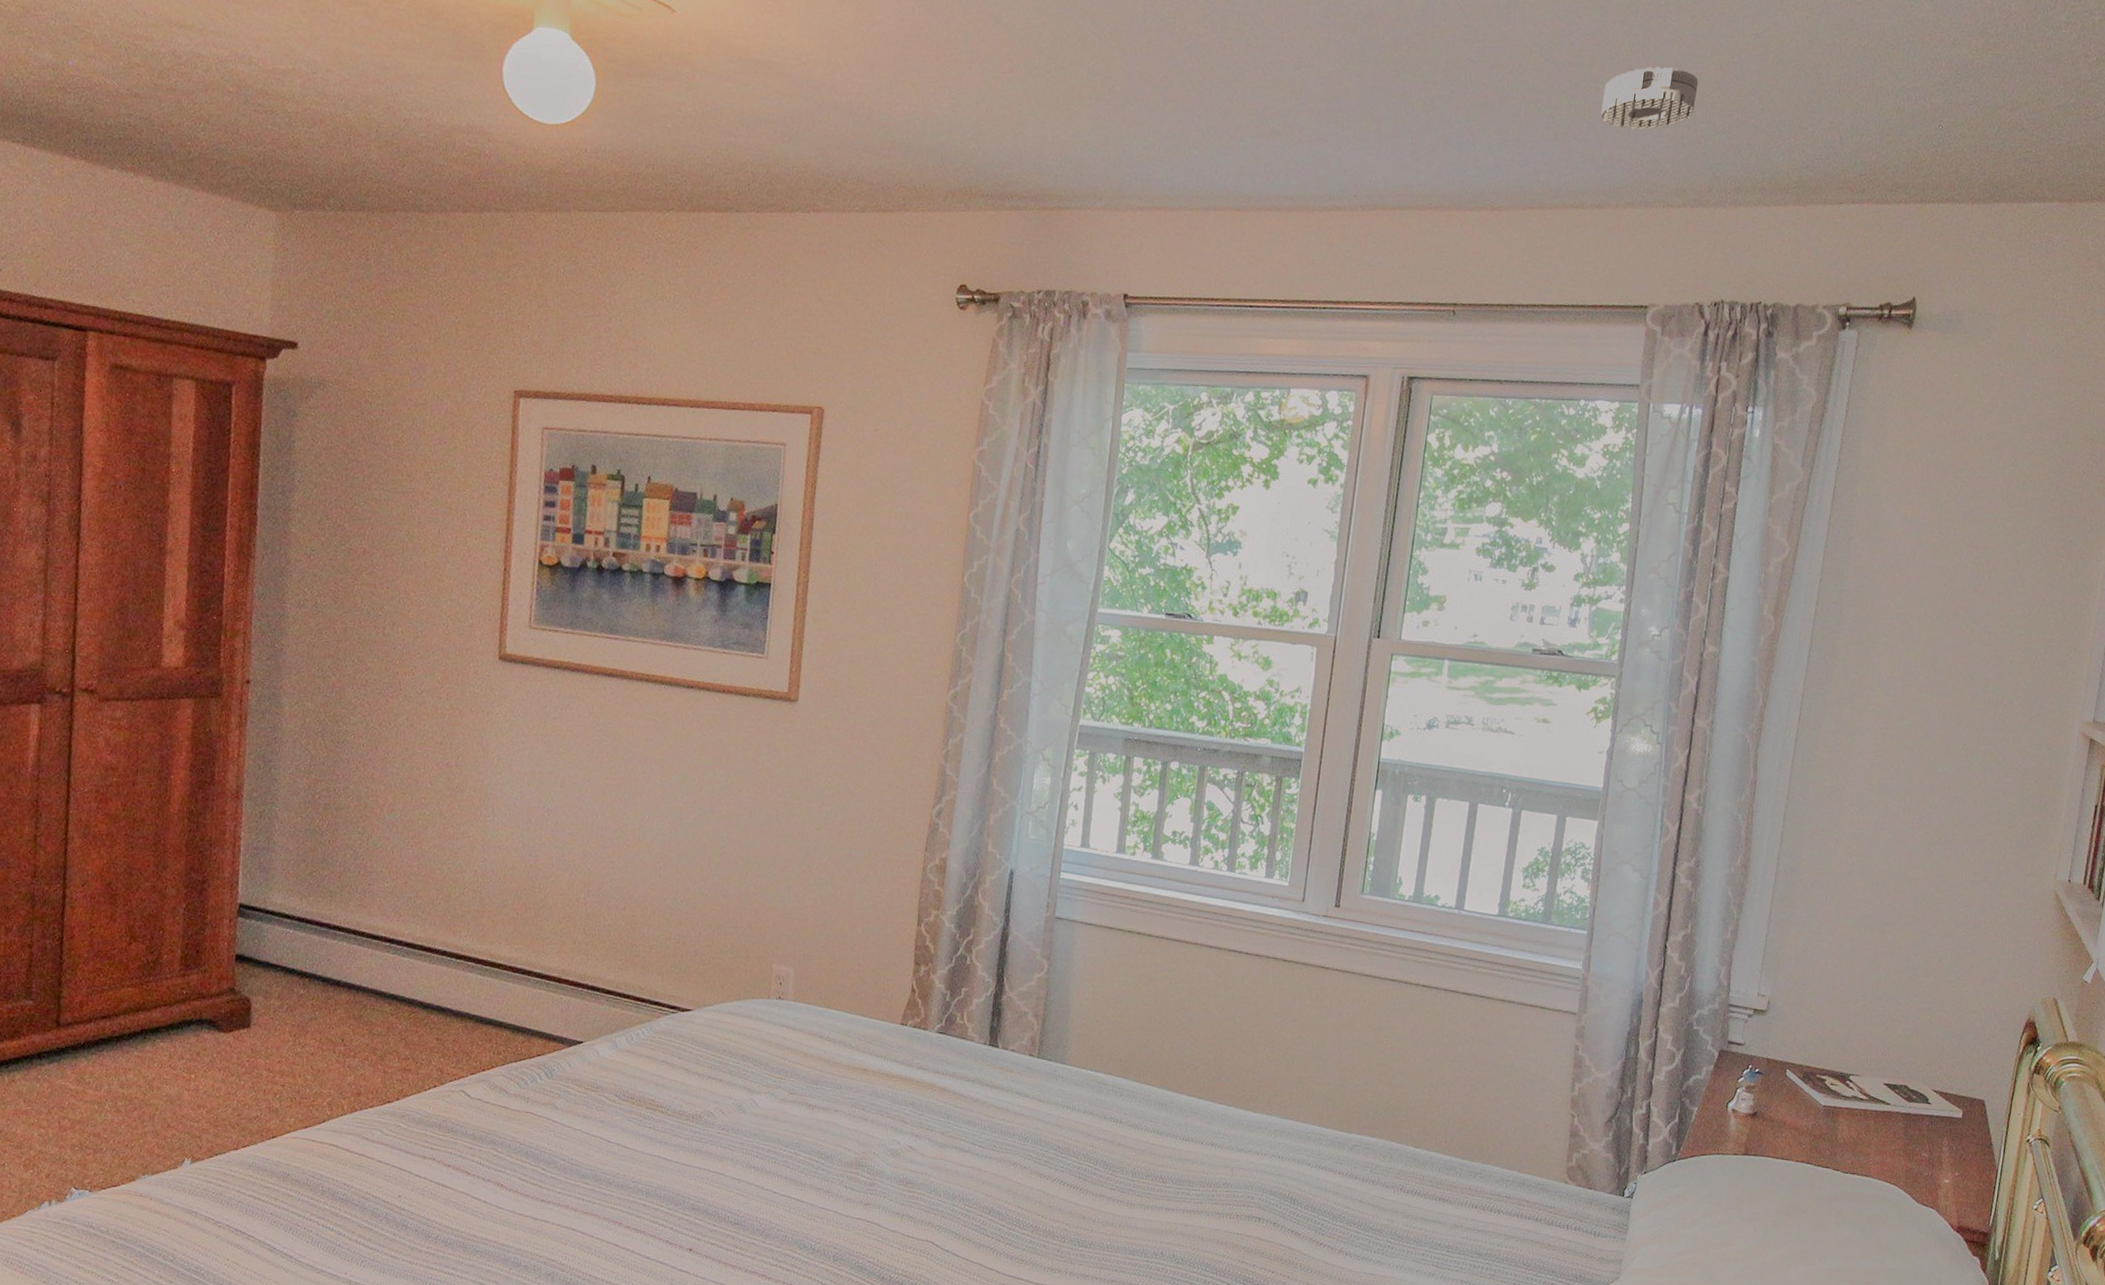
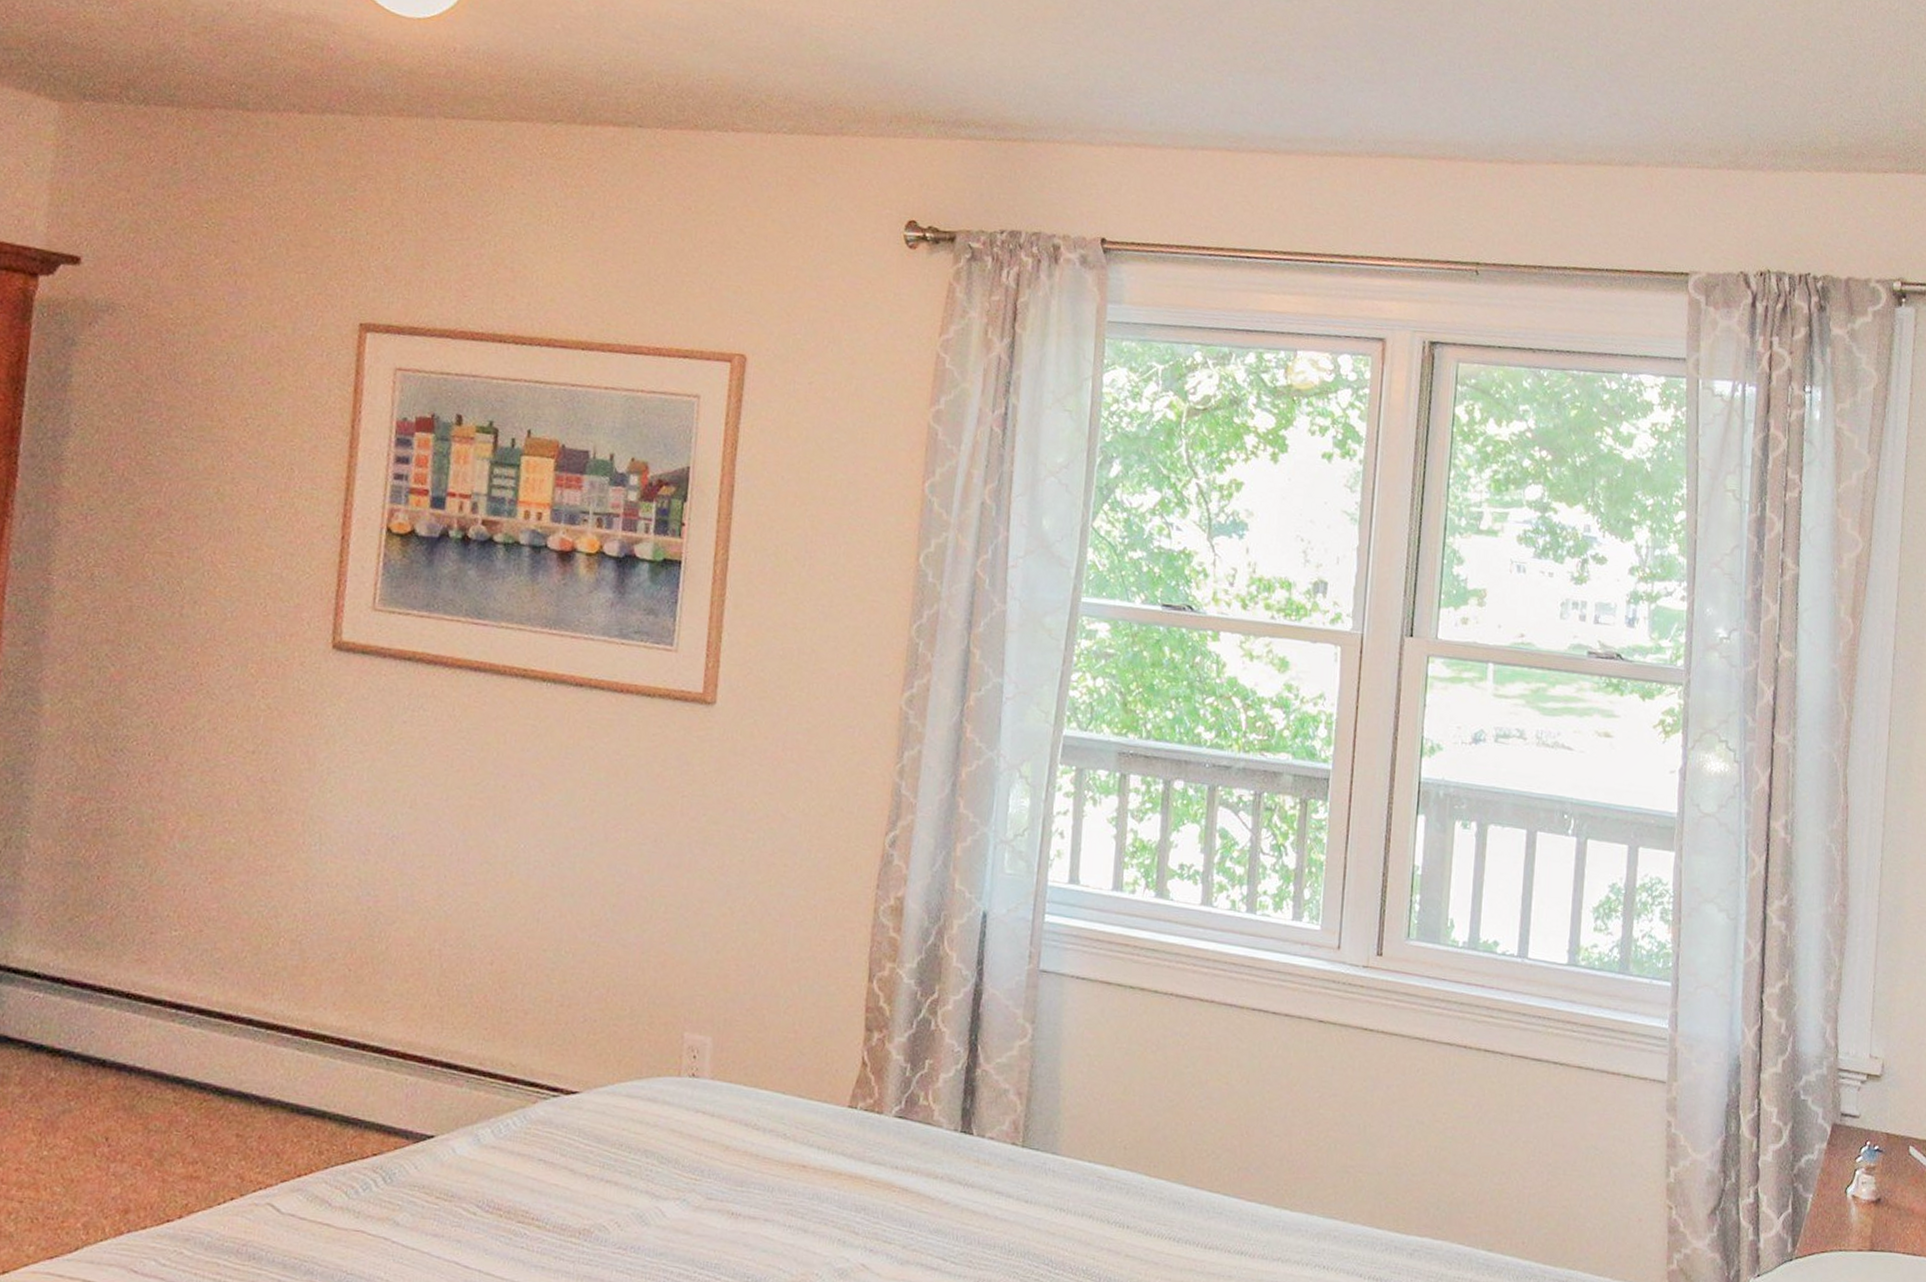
smoke detector: present [1600,66,1699,129] -> none [1623,19,1726,85]

